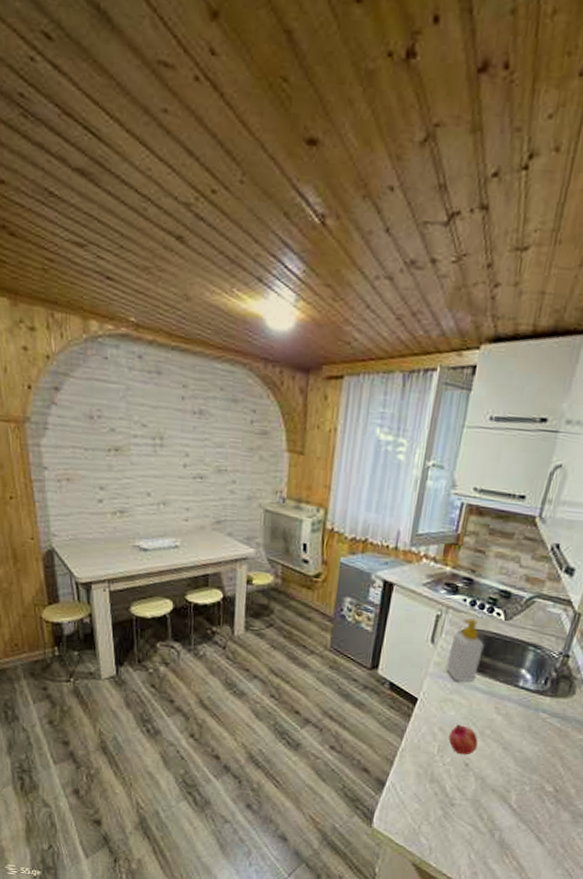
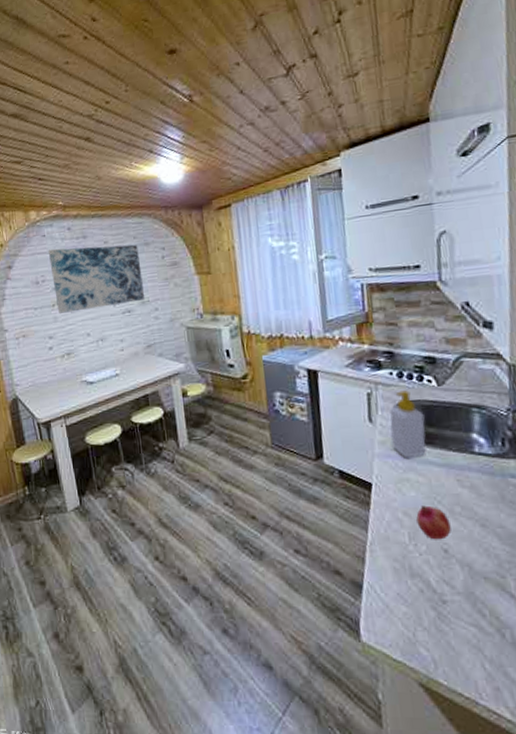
wall art: none [109,377,224,468] -> present [48,244,145,314]

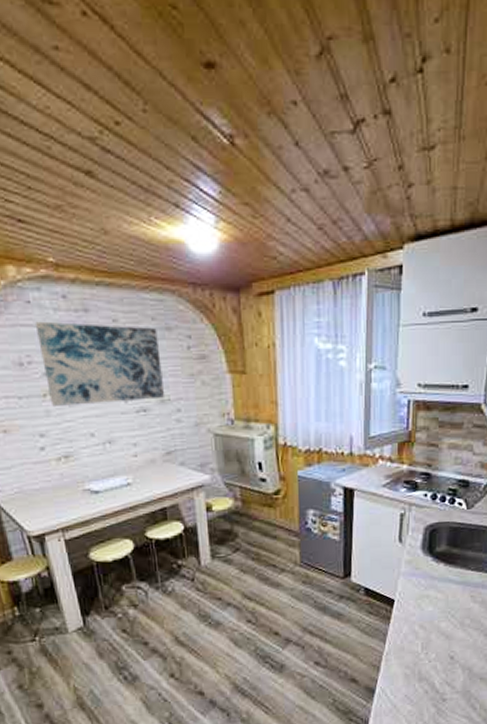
soap bottle: present [389,390,426,458] -> none [417,512,451,577]
fruit: present [416,505,451,540] -> none [431,619,459,649]

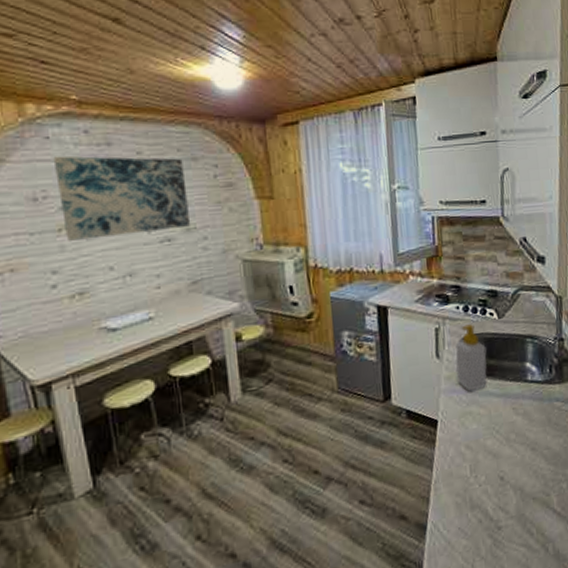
soap bottle: none [417,512,451,577] -> present [455,324,488,392]

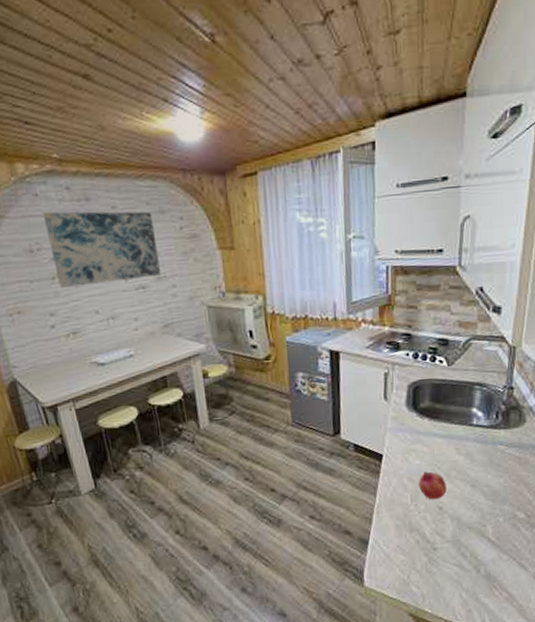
soap bottle: present [455,324,488,392] -> none [402,370,434,432]
fruit: none [477,436,507,469] -> present [419,471,447,500]

